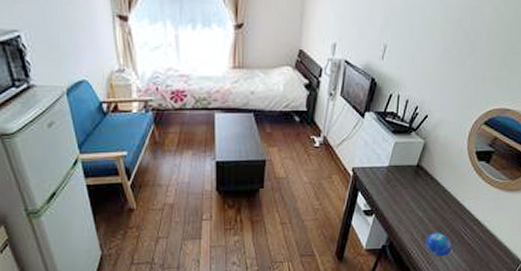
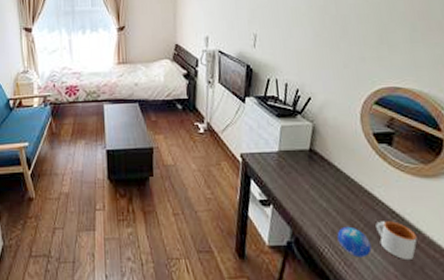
mug: none [459,227,490,257] -> present [375,221,418,259]

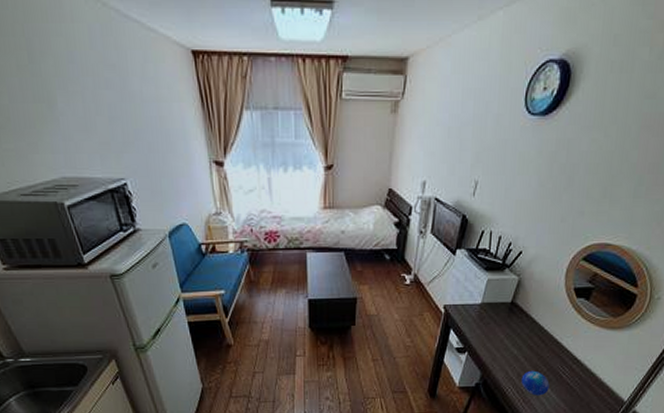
mug: present [375,221,418,259] -> none [557,366,591,397]

